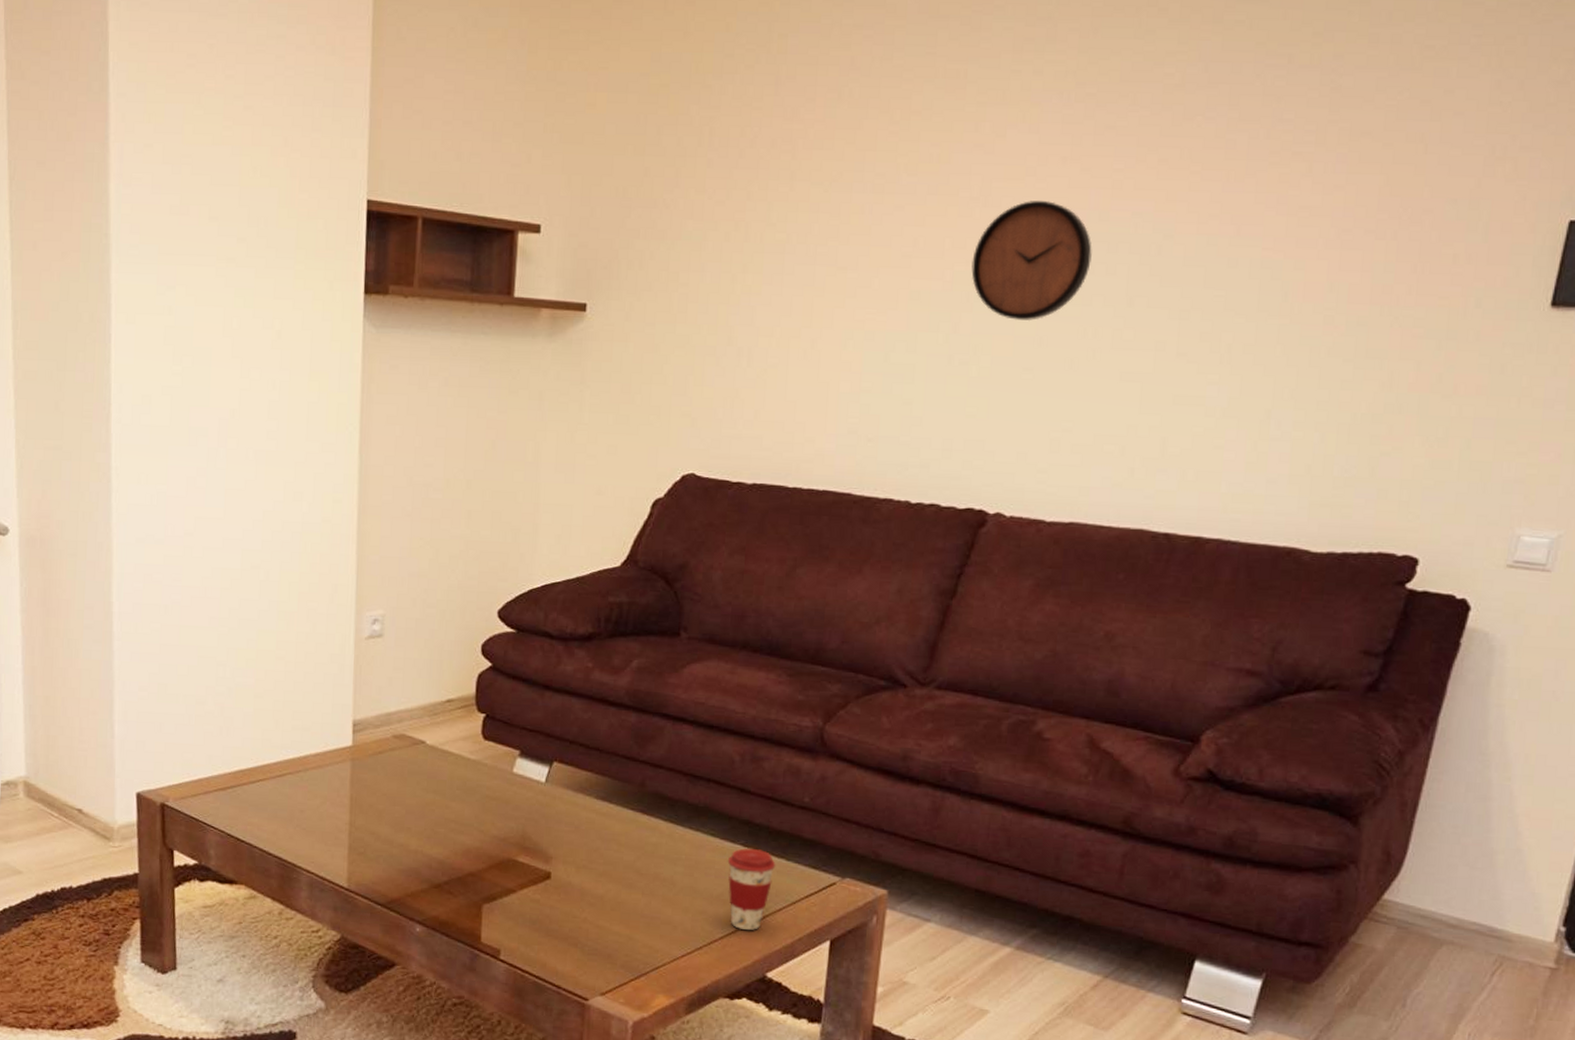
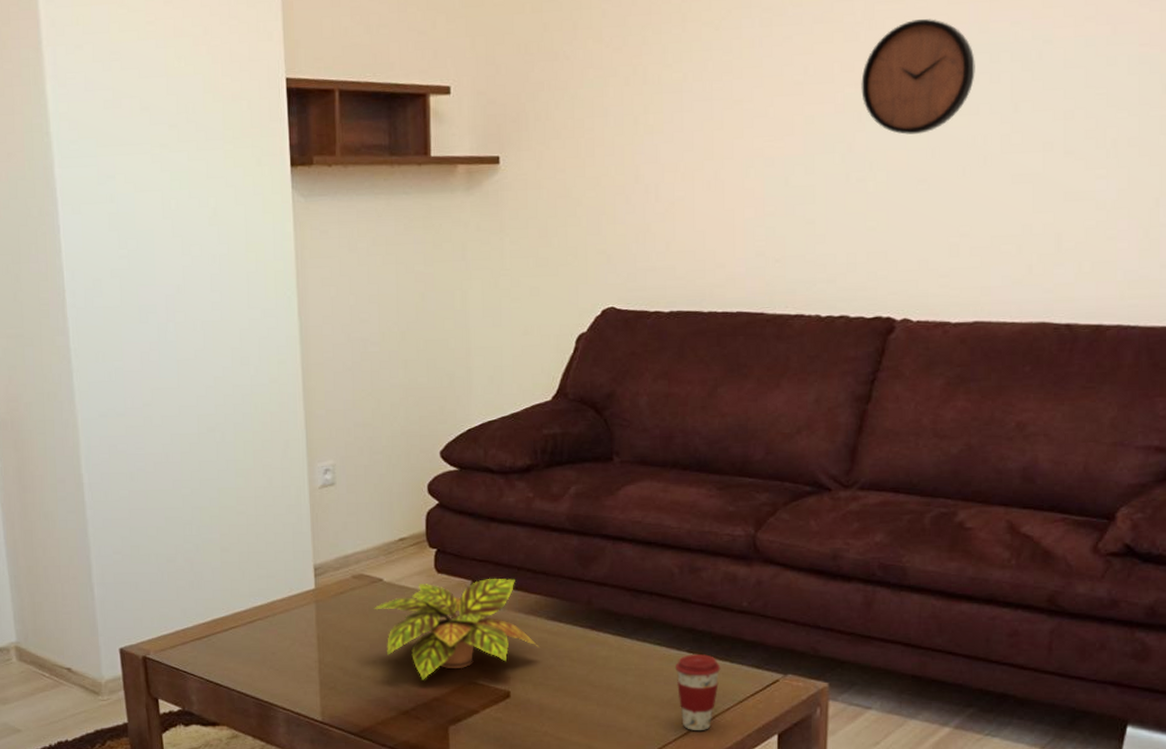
plant: none [412,749,586,853] -> present [373,578,539,680]

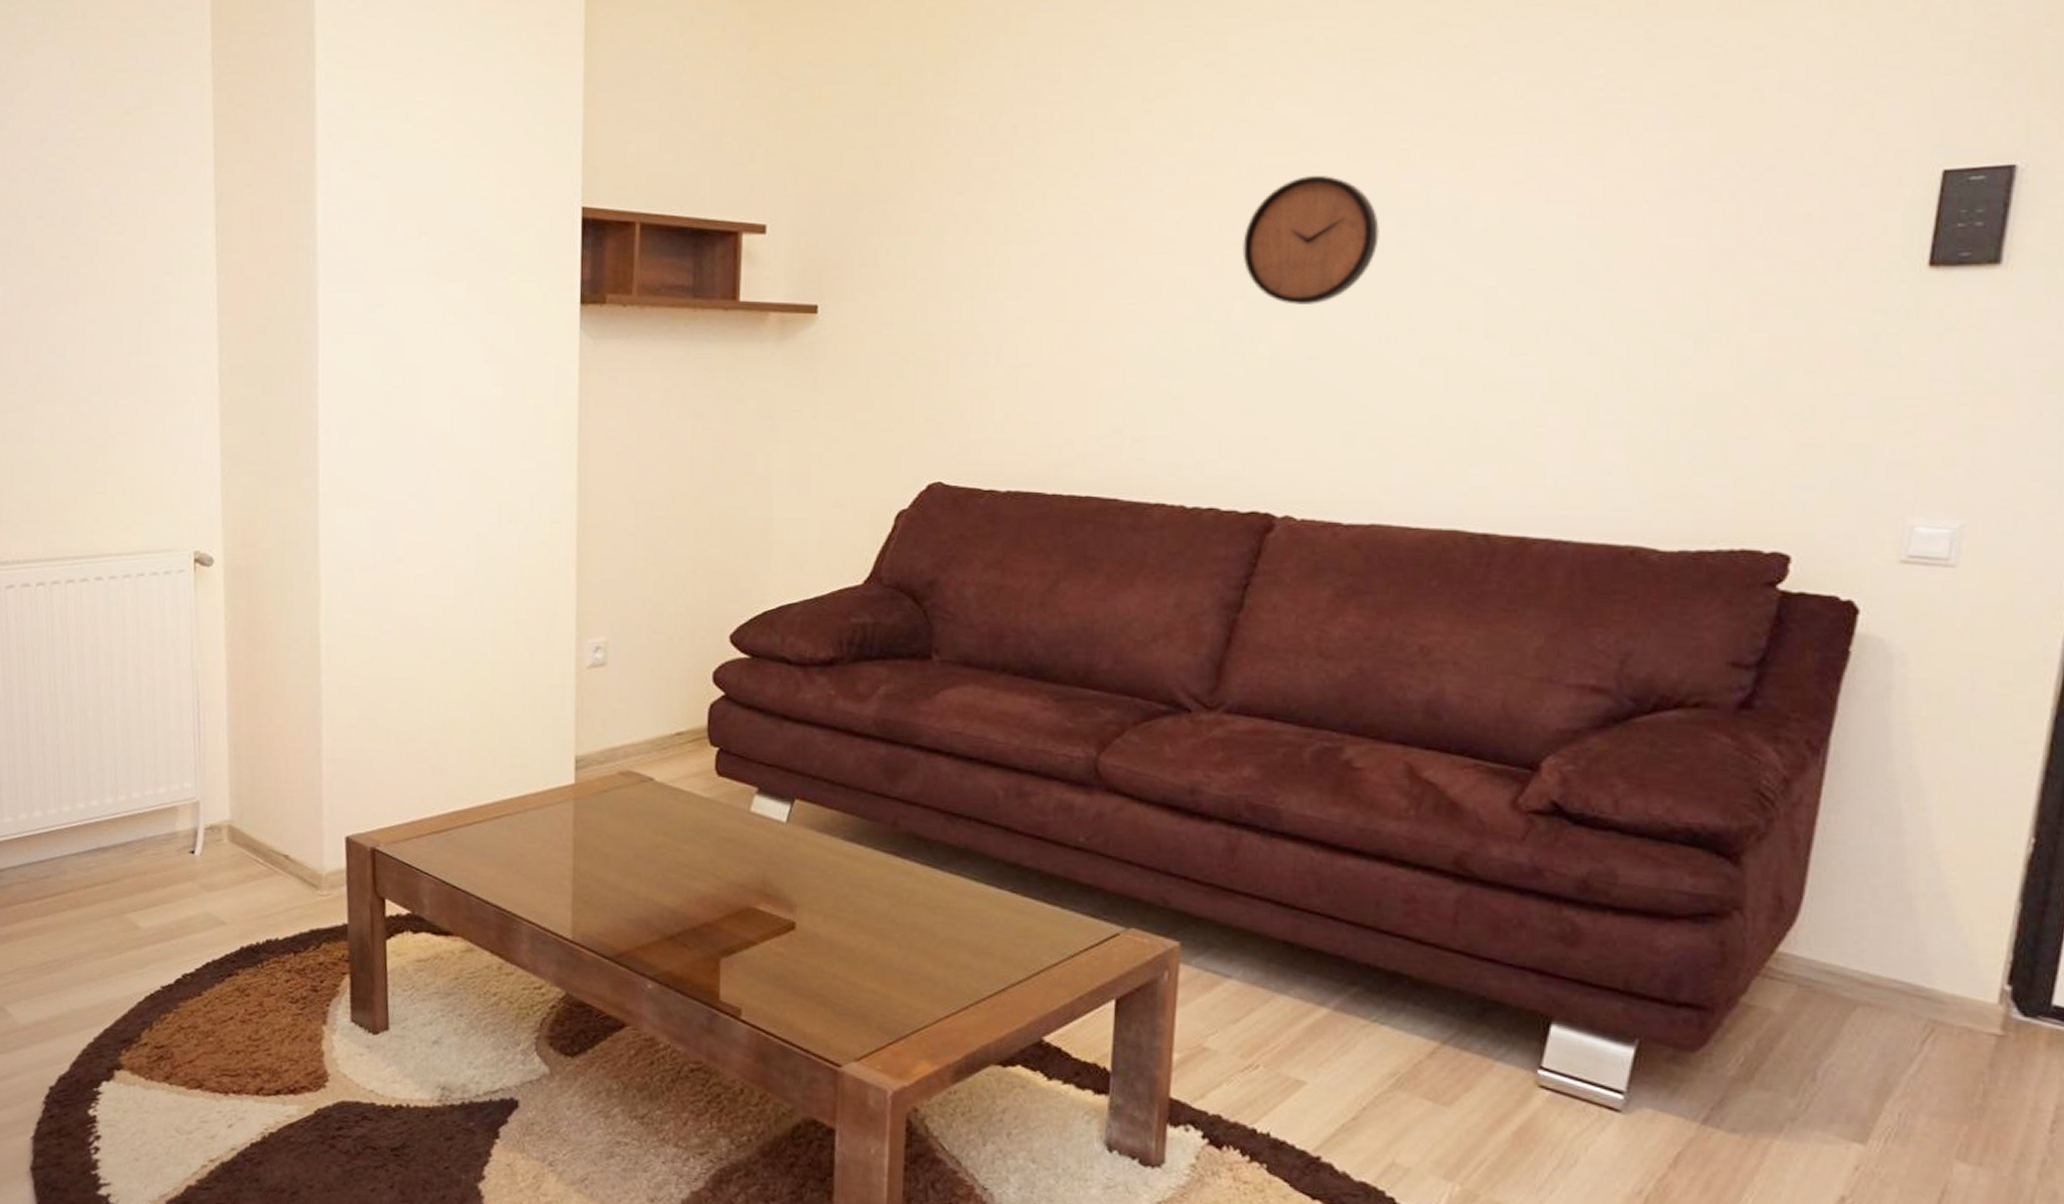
plant: present [373,578,539,680] -> none [640,786,833,901]
coffee cup: present [674,654,721,730] -> none [993,895,1049,988]

